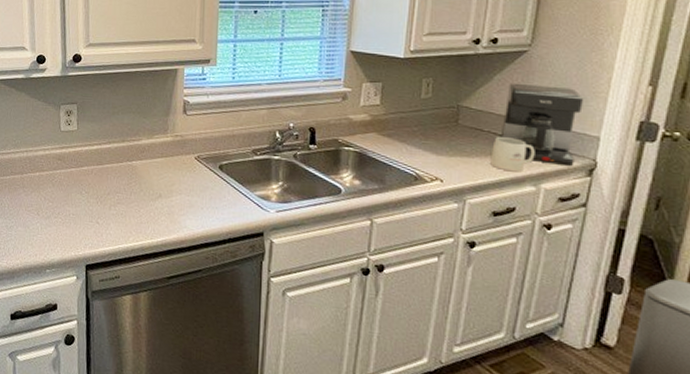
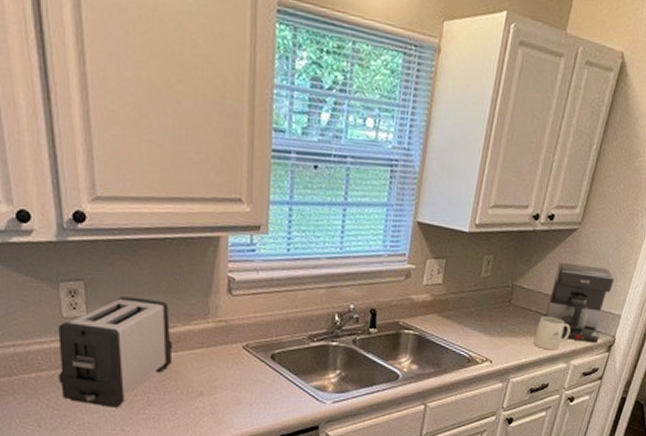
toaster: none [54,116,139,204] -> present [58,297,173,408]

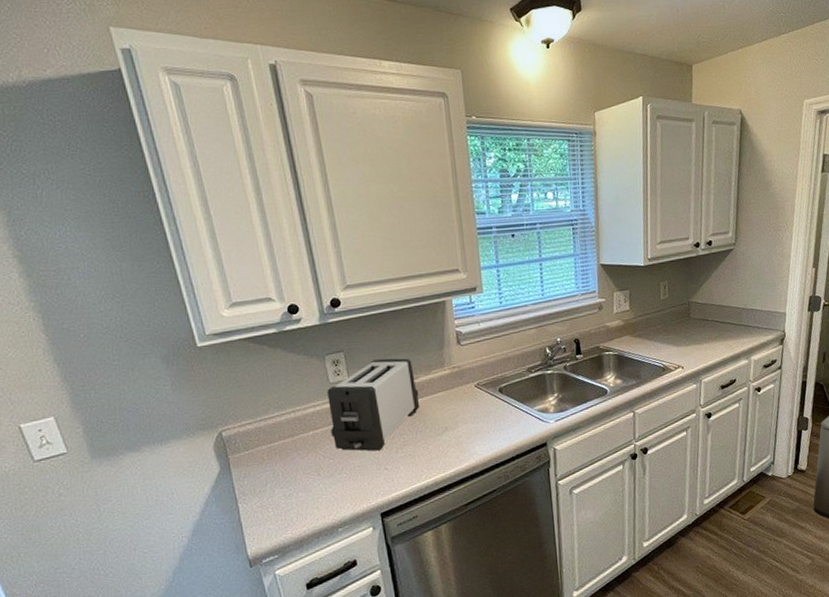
mug: present [533,315,571,350] -> none [715,322,746,351]
coffee maker: present [545,262,615,344] -> none [720,276,774,340]

